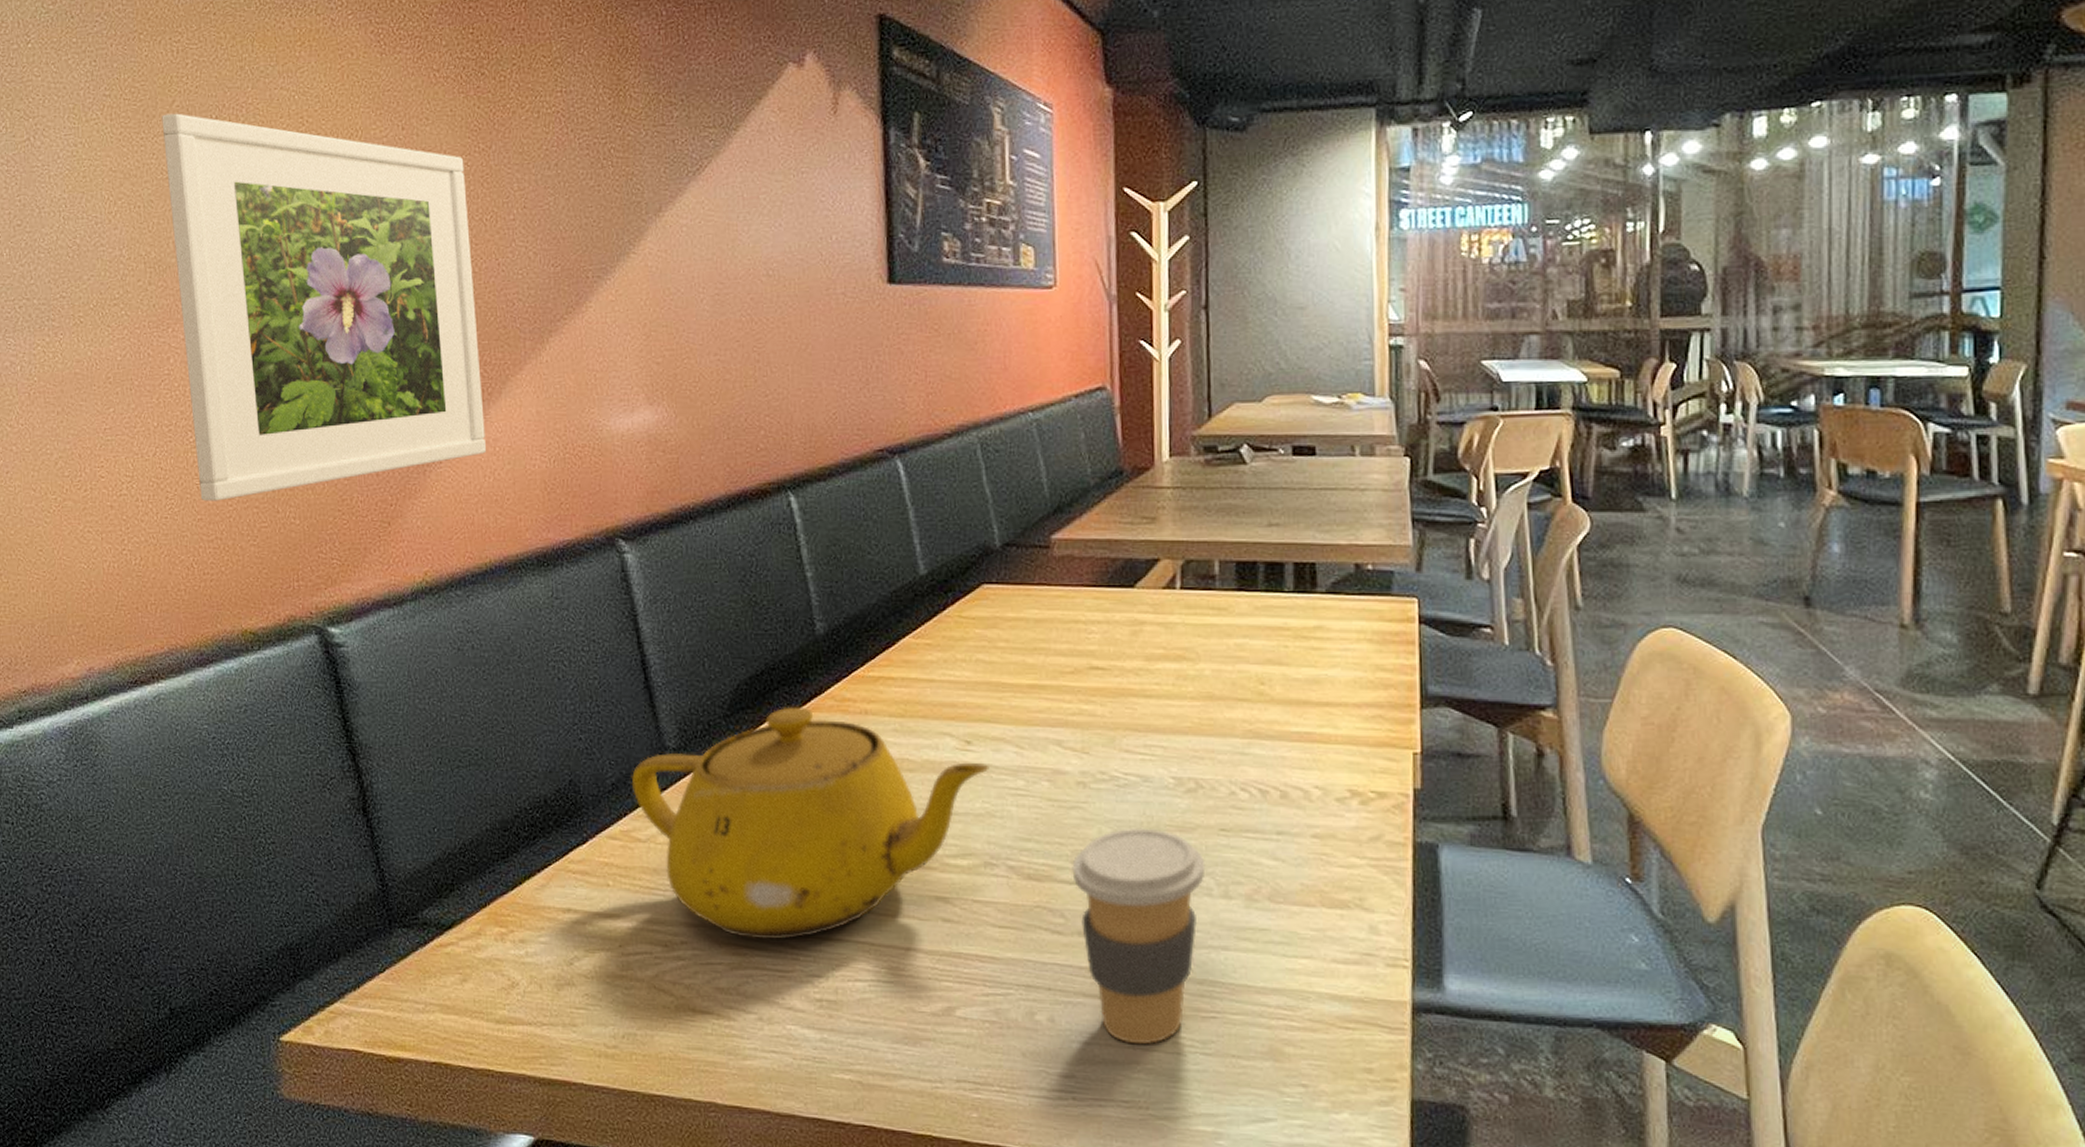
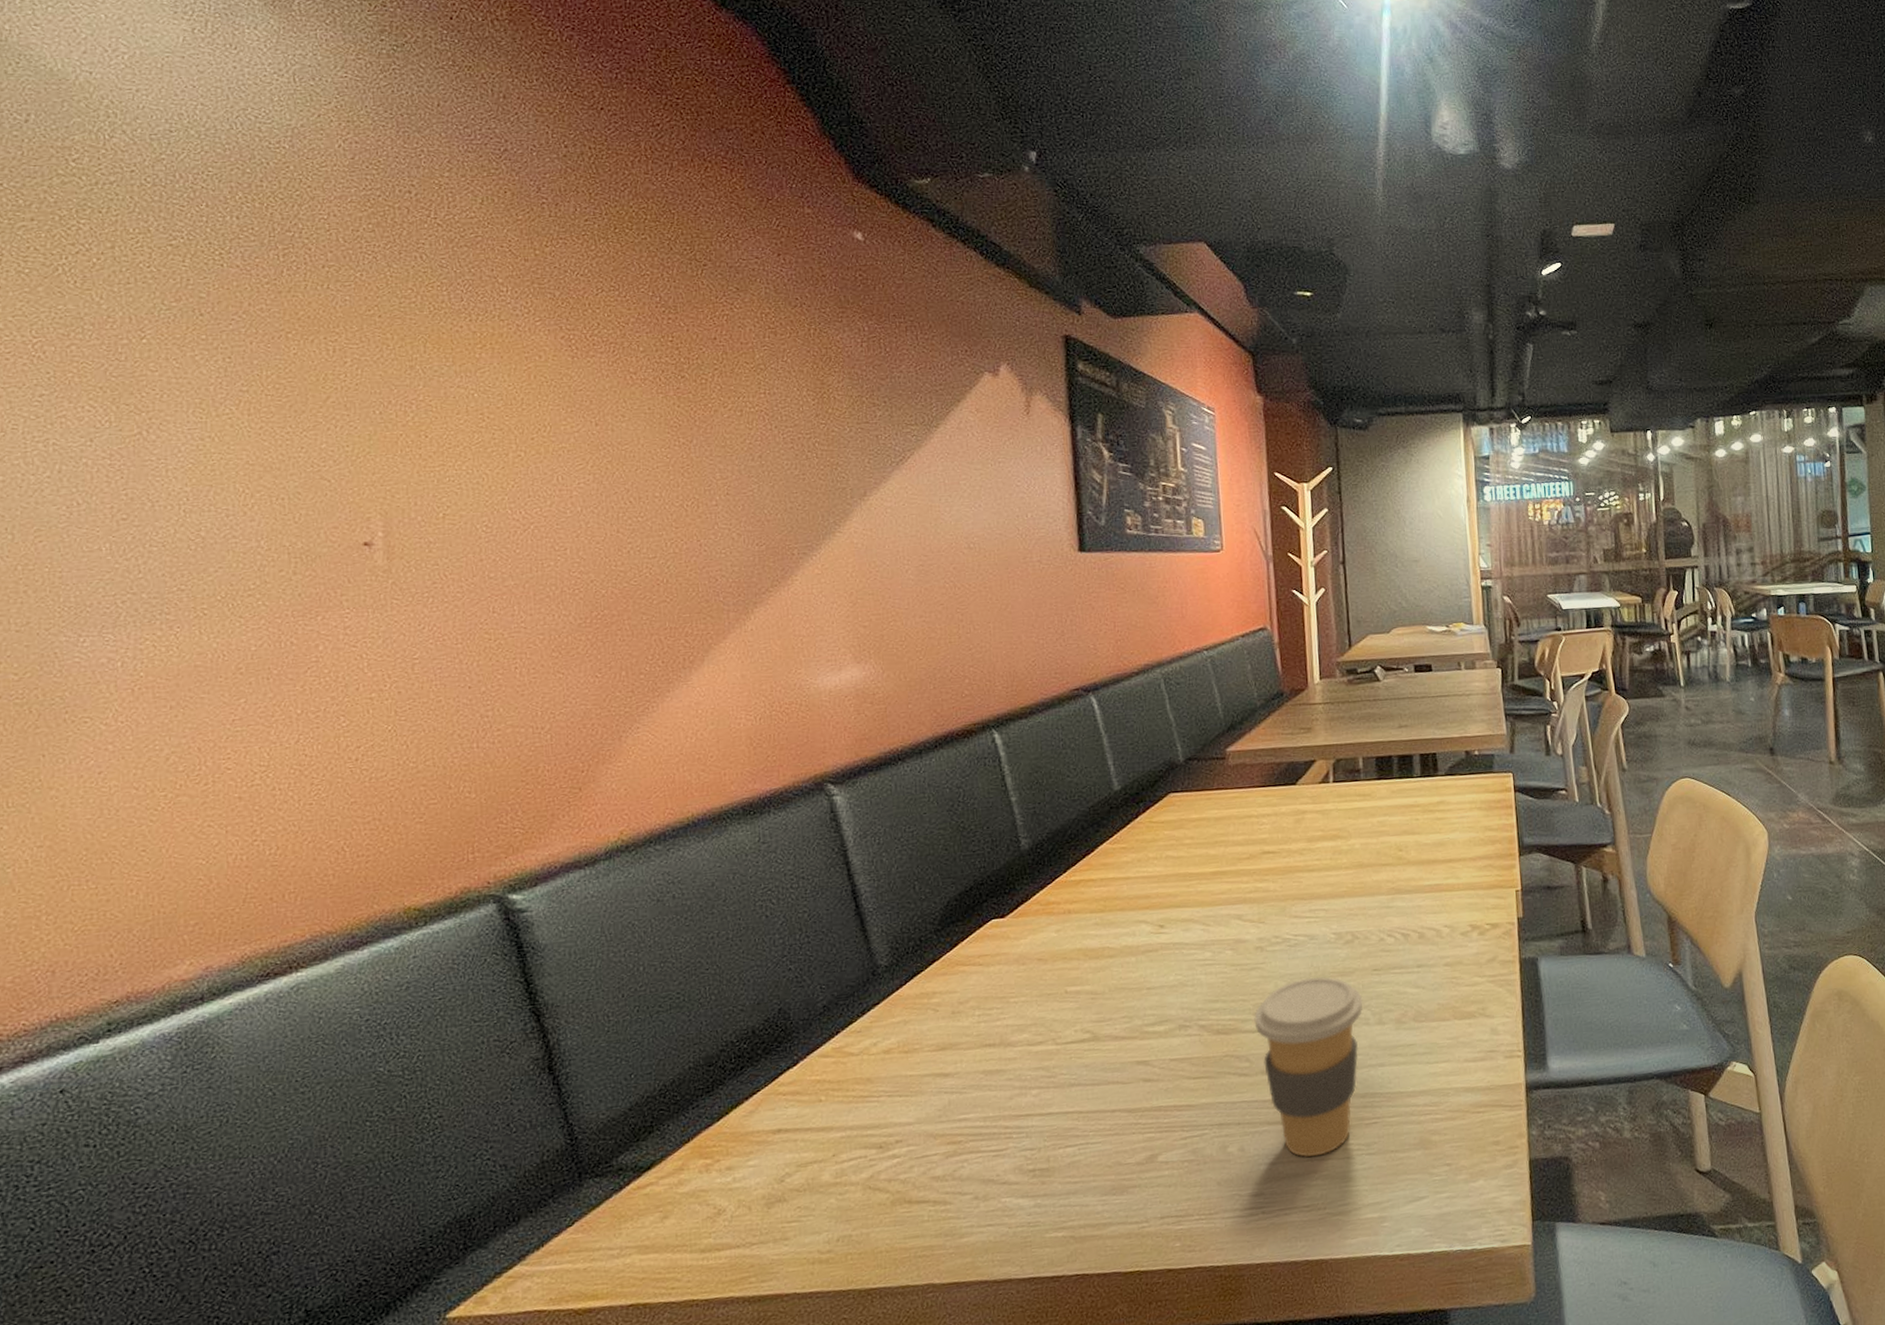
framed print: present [161,113,487,502] -> none [313,409,689,784]
teapot: present [631,706,990,940] -> none [842,914,1181,1127]

